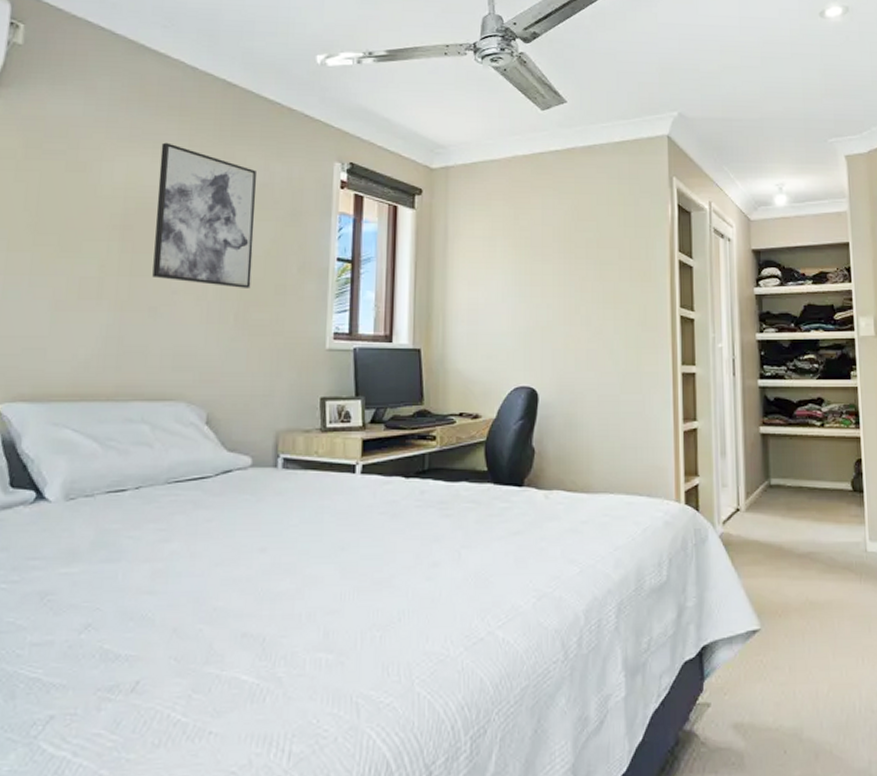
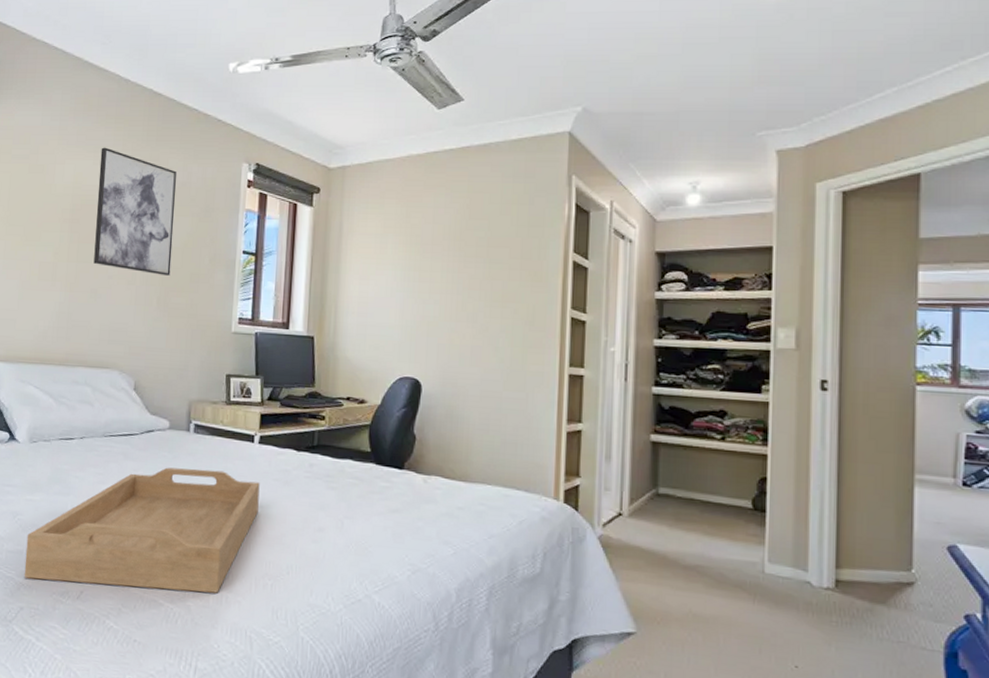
serving tray: none [55,510,364,676] -> present [24,467,260,594]

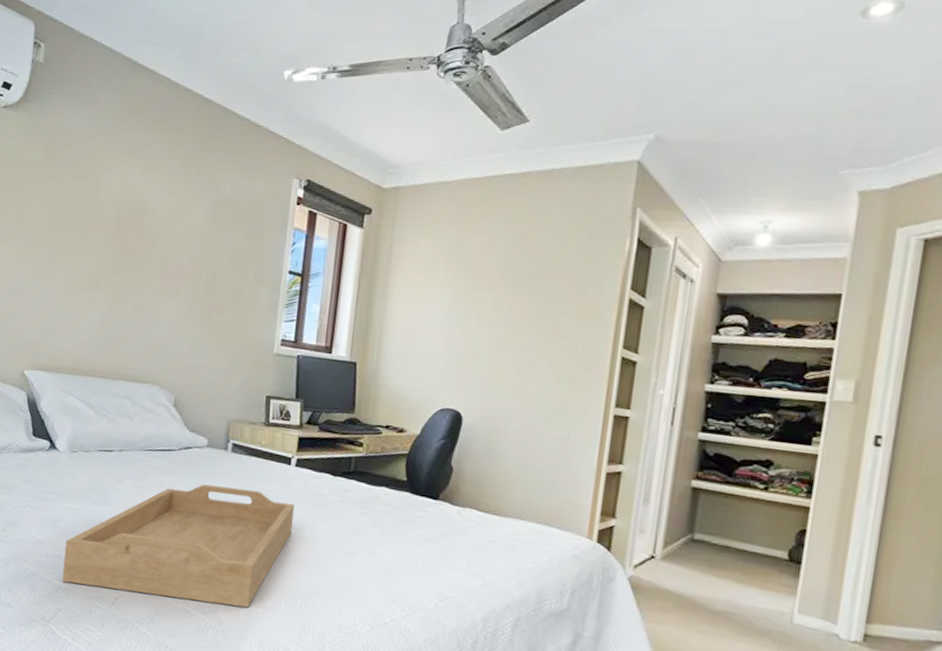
wall art: present [93,147,177,276] -> none [137,155,225,293]

